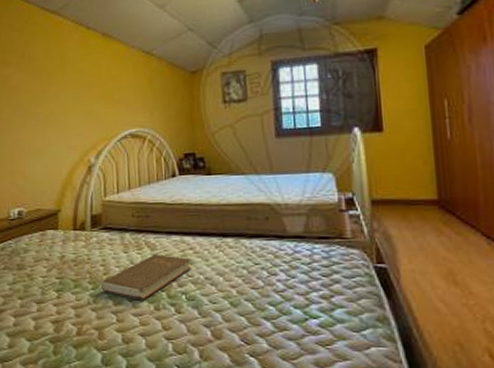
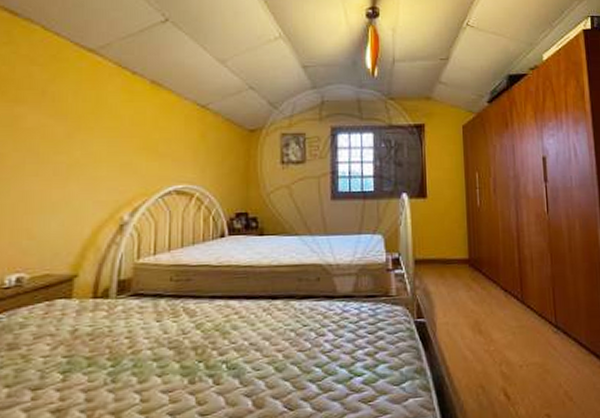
book: present [101,254,192,301] -> none [124,321,236,375]

